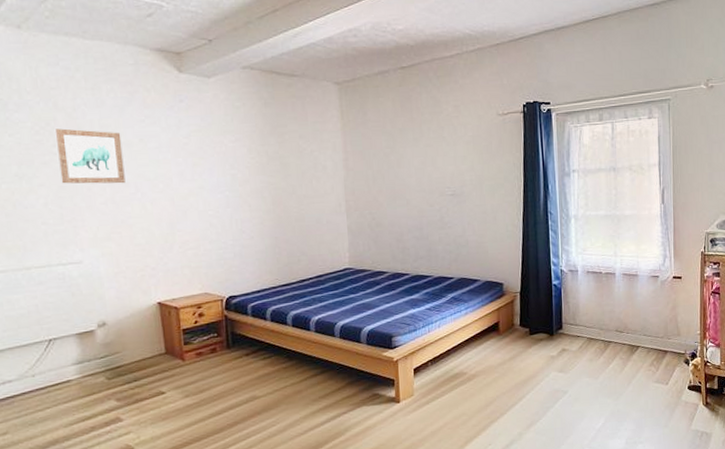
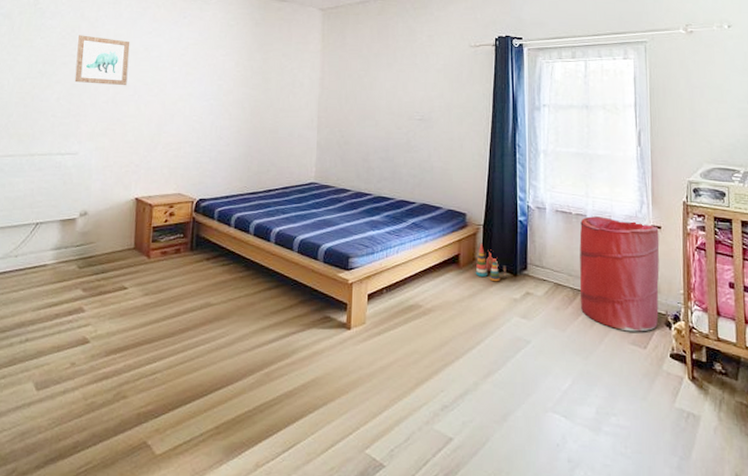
stacking toy: none [514,309,544,343] -> present [475,243,507,282]
laundry hamper: none [609,273,680,372] -> present [579,216,660,332]

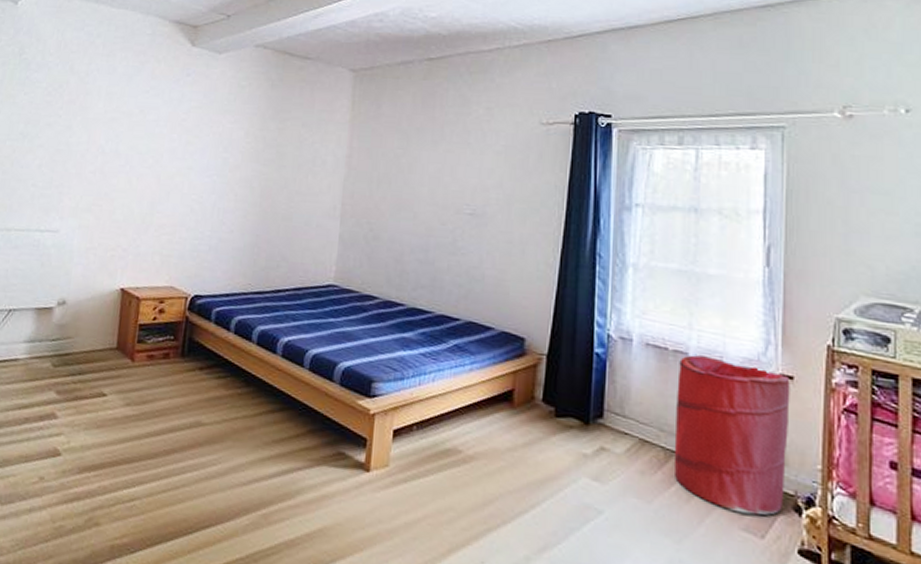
wall art: present [74,35,130,86] -> none [59,91,124,154]
stacking toy: present [475,243,507,282] -> none [533,377,576,430]

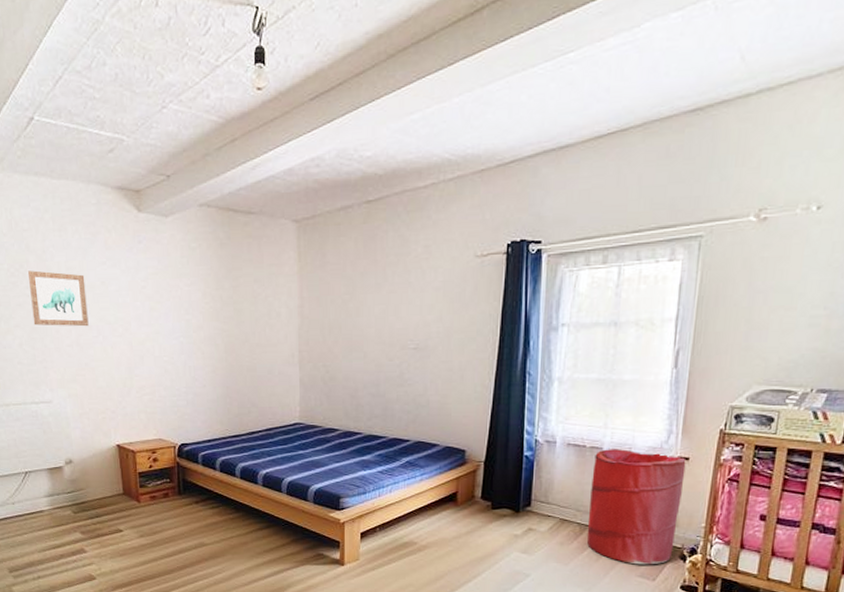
wall art: none [59,91,124,154] -> present [28,270,89,327]

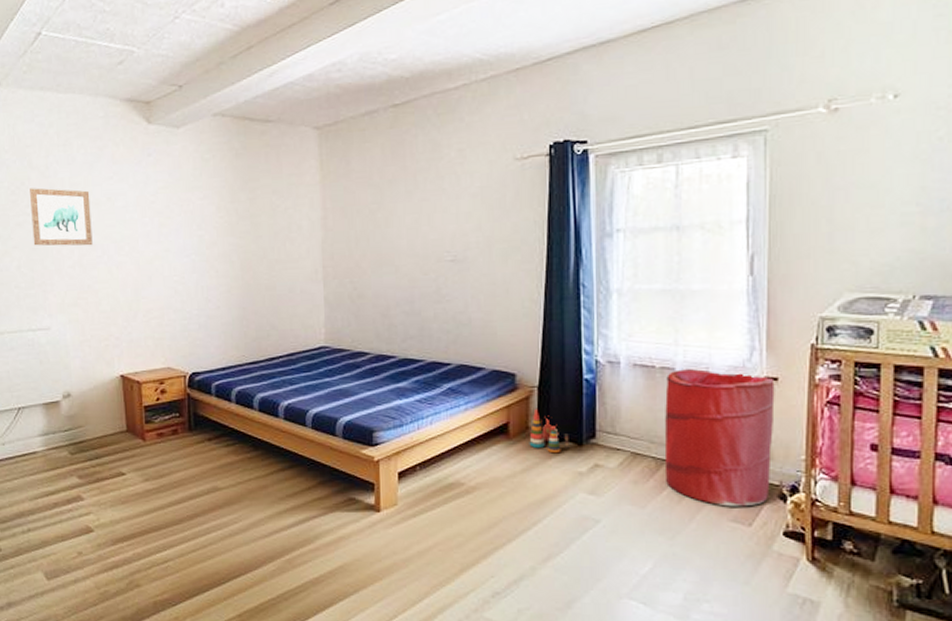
stacking toy: none [474,480,508,519] -> present [529,408,569,454]

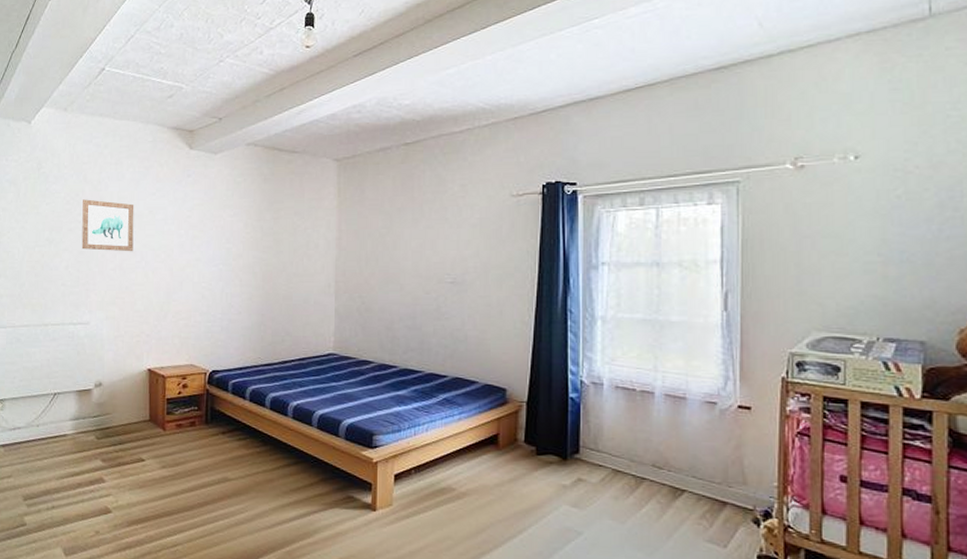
stacking toy: present [529,408,569,454] -> none [517,422,554,466]
laundry hamper: present [664,369,775,507] -> none [643,394,748,529]

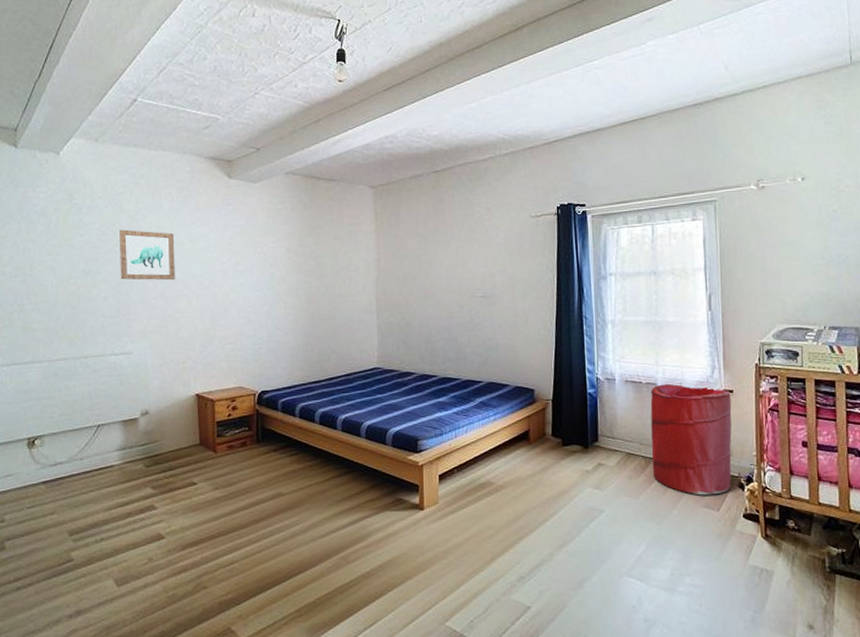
laundry hamper: none [643,394,748,529] -> present [650,384,732,496]

